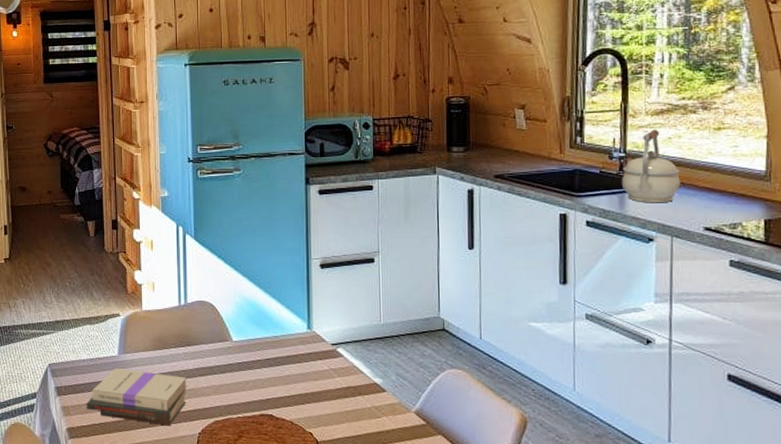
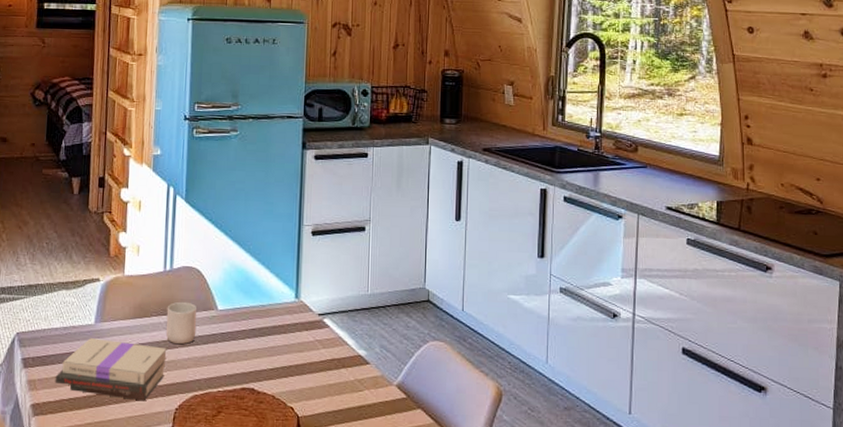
mug: none [184,334,214,374] -> present [165,301,198,345]
kettle: present [621,130,681,203] -> none [596,112,647,182]

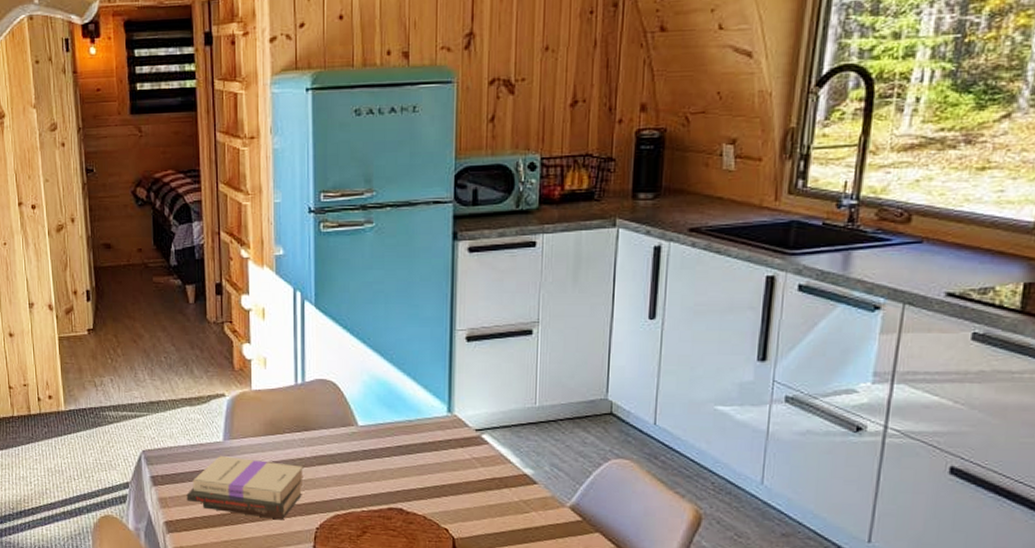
mug: present [165,301,198,345] -> none [301,417,335,463]

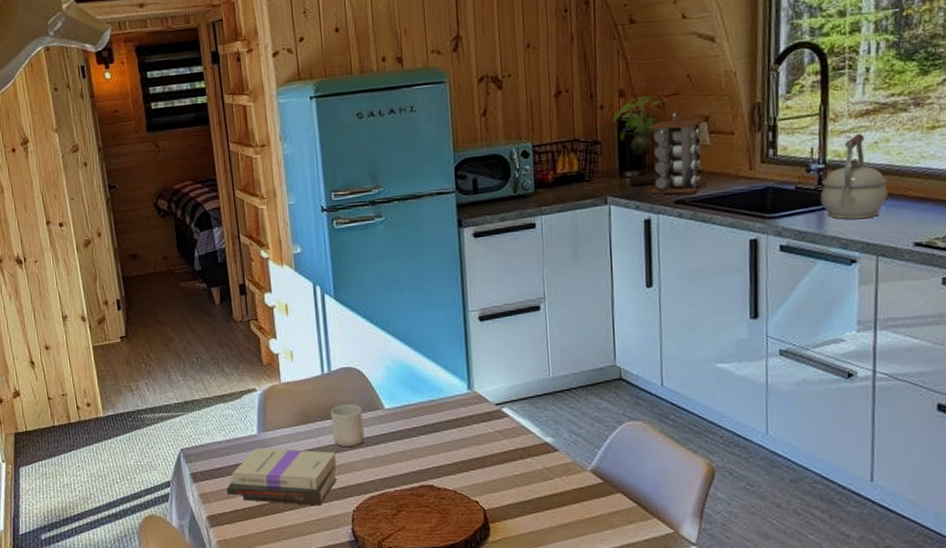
mug: none [301,417,335,463] -> present [330,403,365,448]
plant: none [630,111,693,210] -> present [612,95,667,187]
spice rack: none [664,130,732,222] -> present [649,110,705,195]
kettle: none [848,170,925,263] -> present [819,134,888,220]

